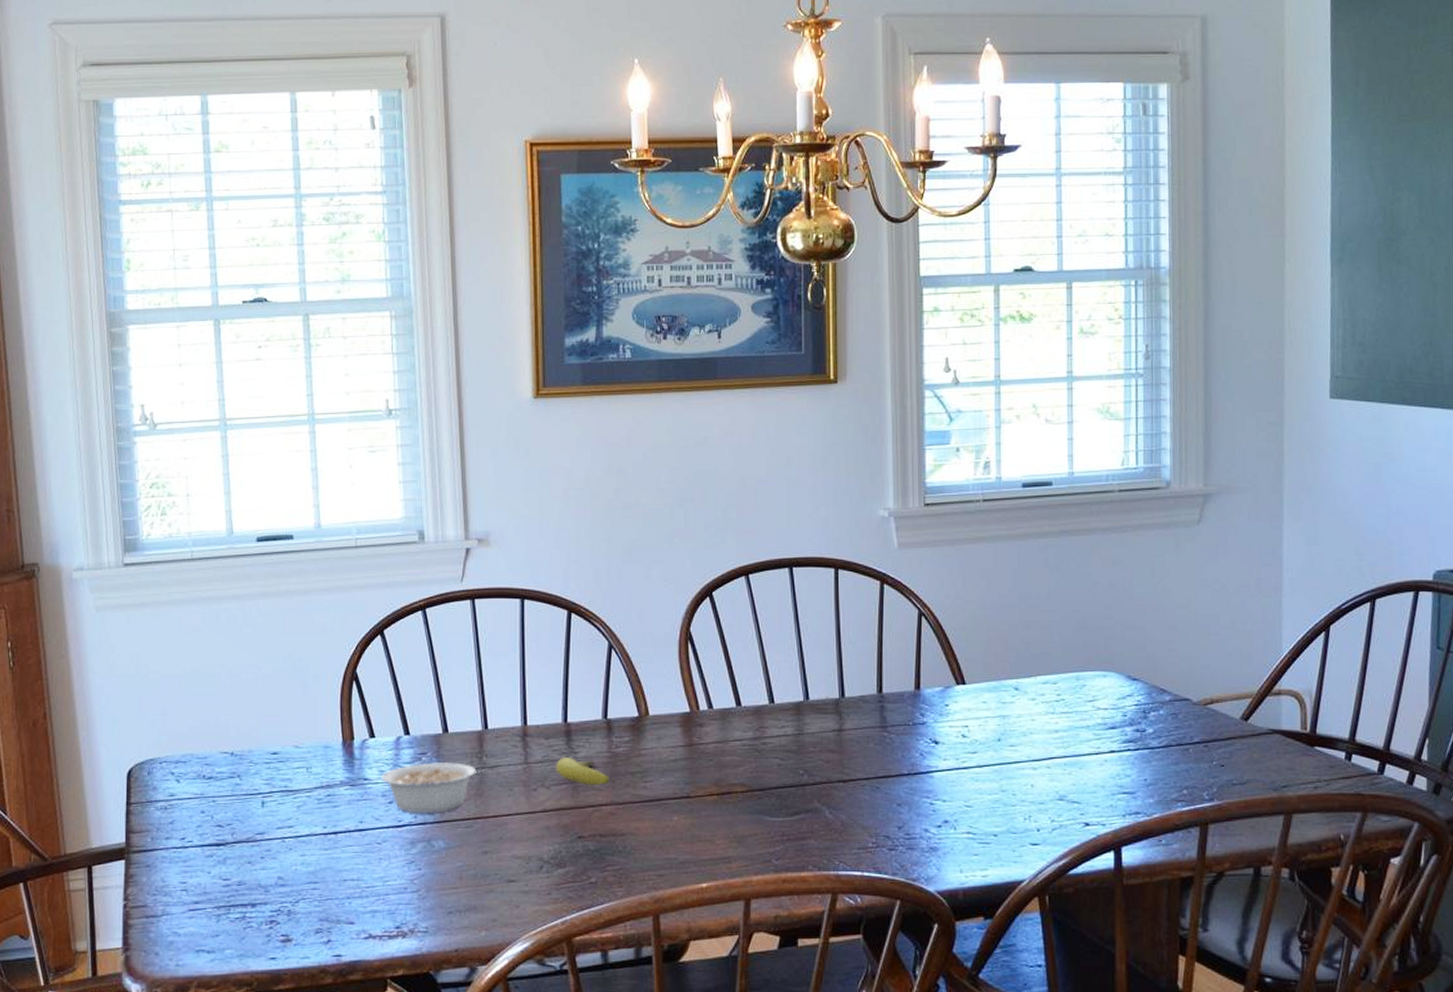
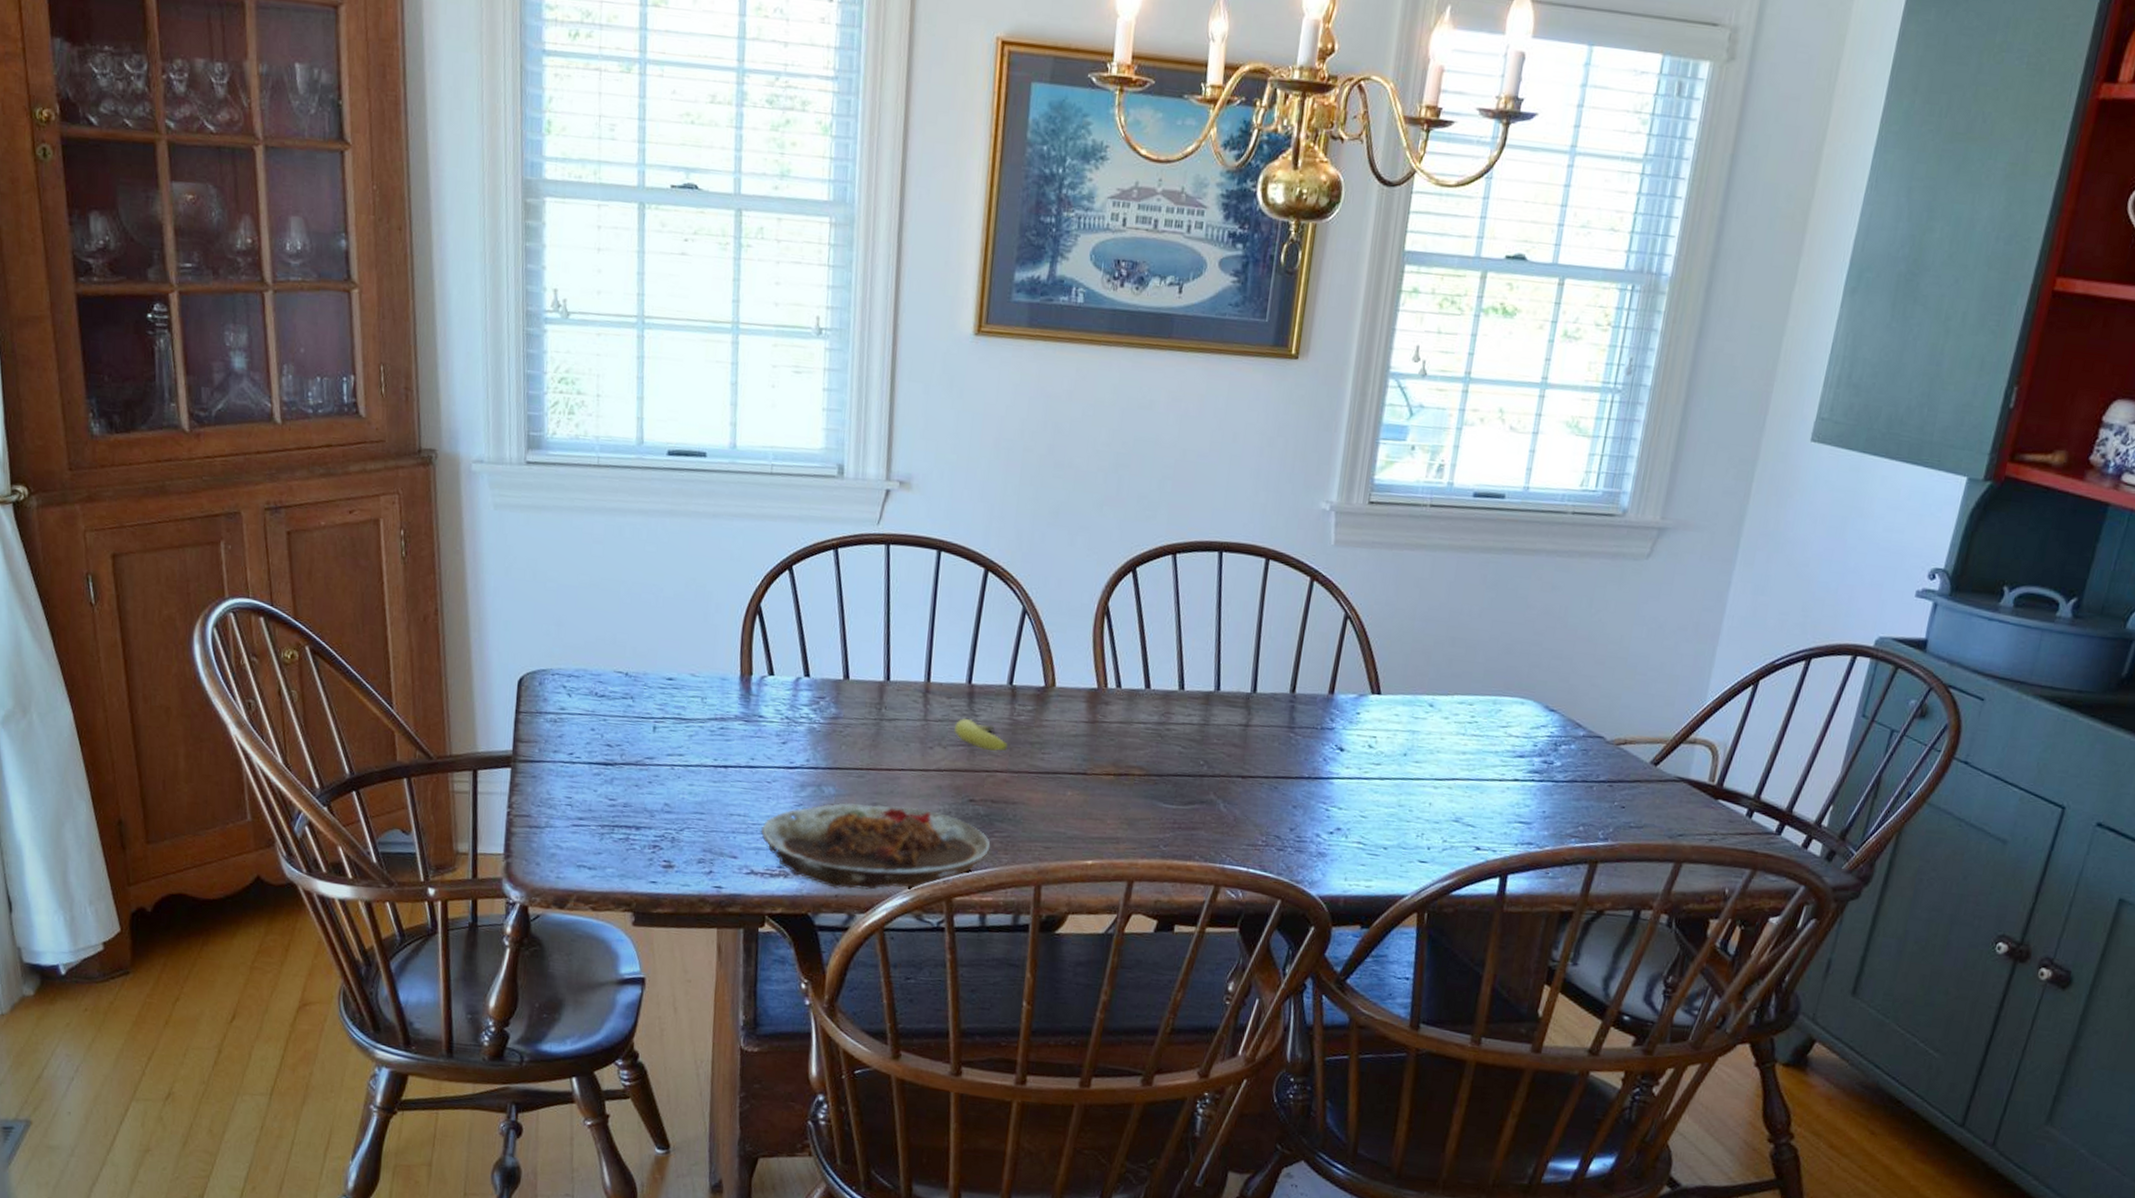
plate: none [375,851,604,942] -> present [760,802,991,890]
legume: present [381,763,488,814] -> none [776,707,886,759]

